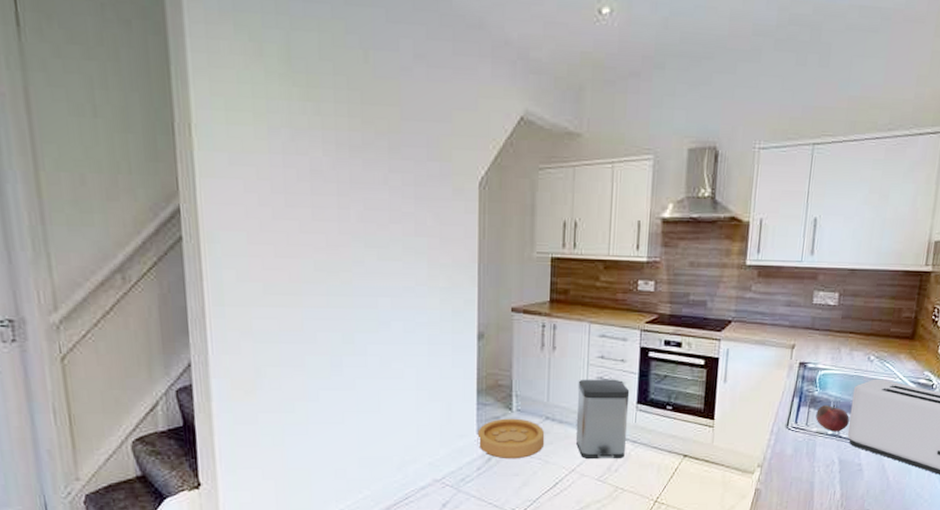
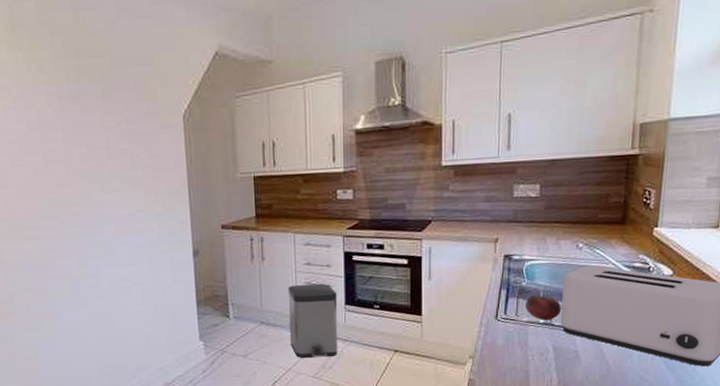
pet bowl: present [477,418,545,458] -> none [200,324,262,361]

